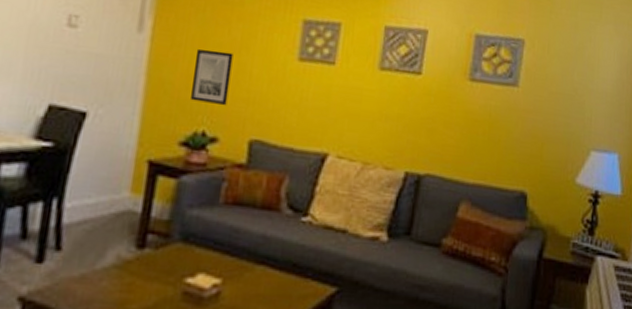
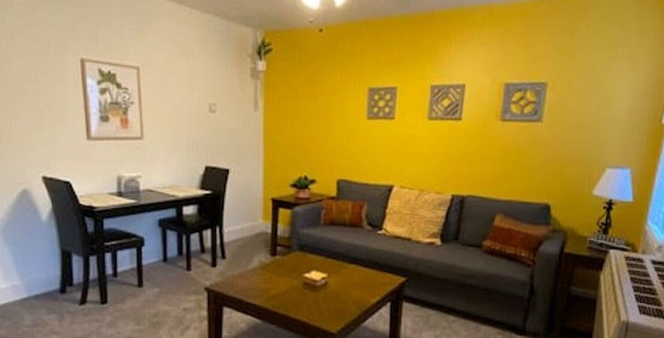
wall art: present [189,48,234,106] -> none [294,118,321,157]

